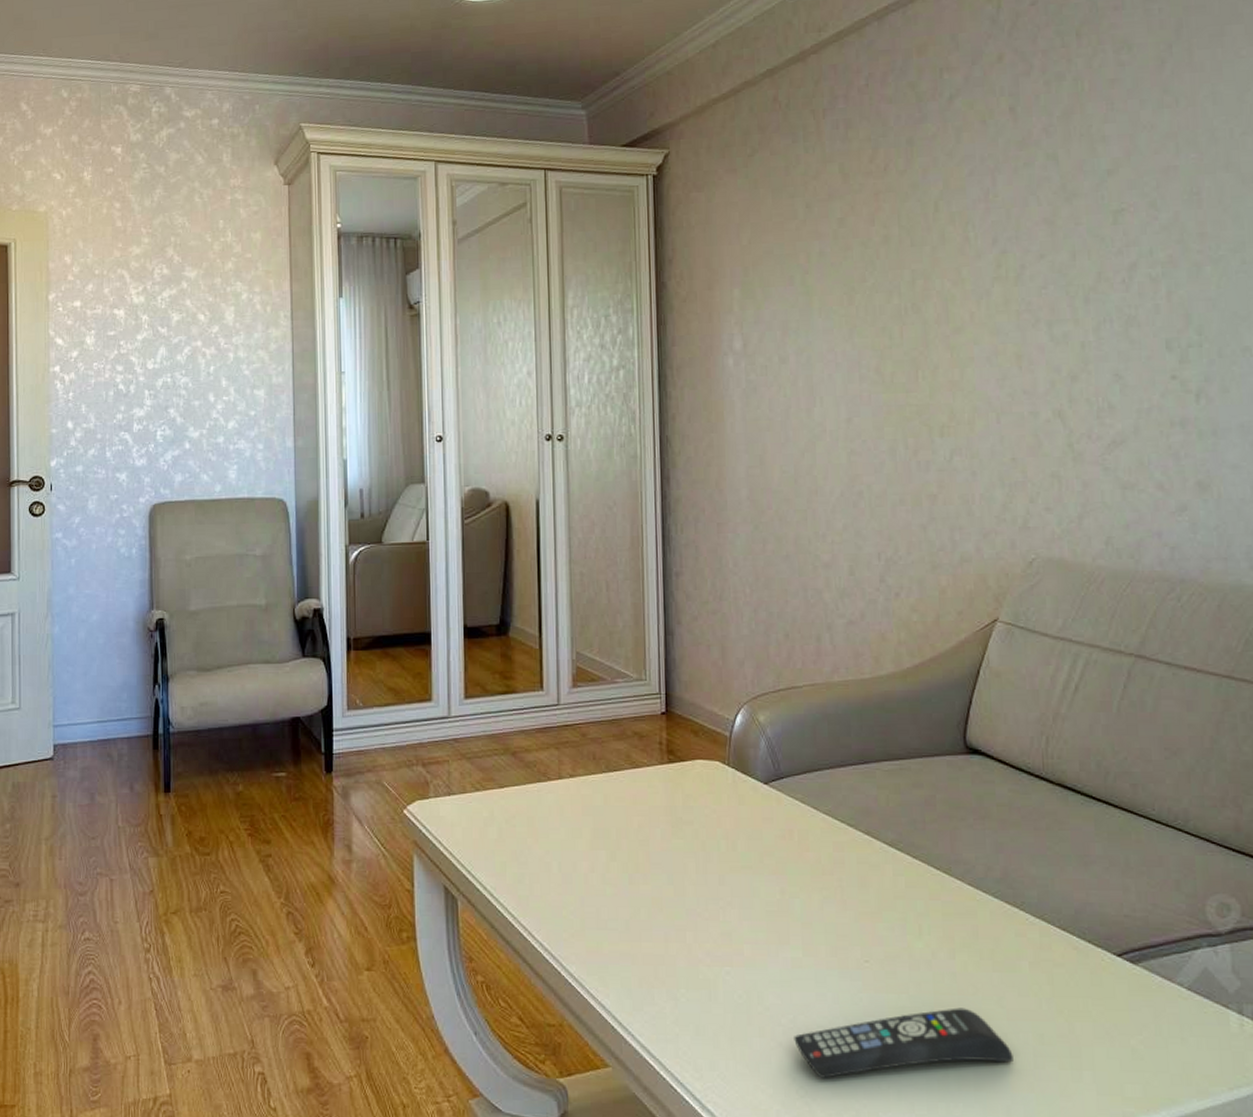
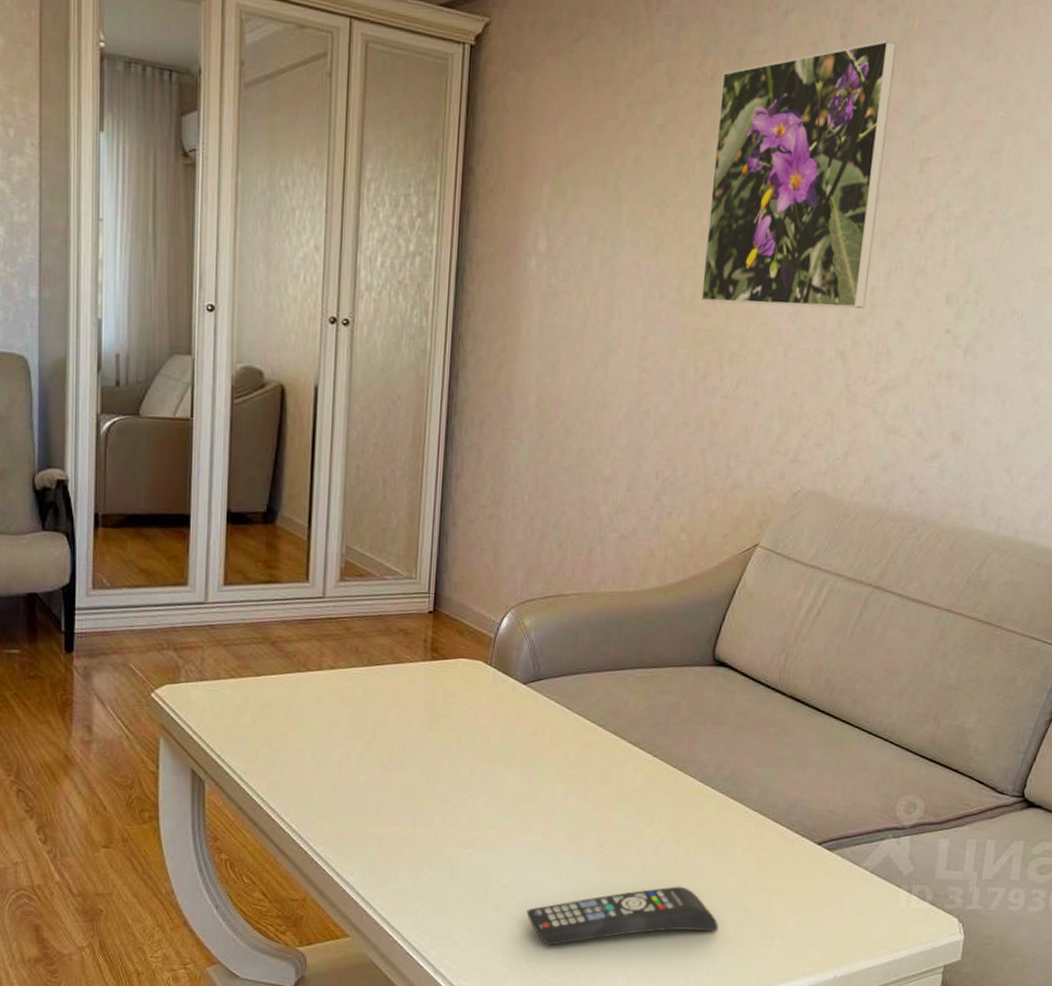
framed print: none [895,105,1077,378] -> present [700,40,897,309]

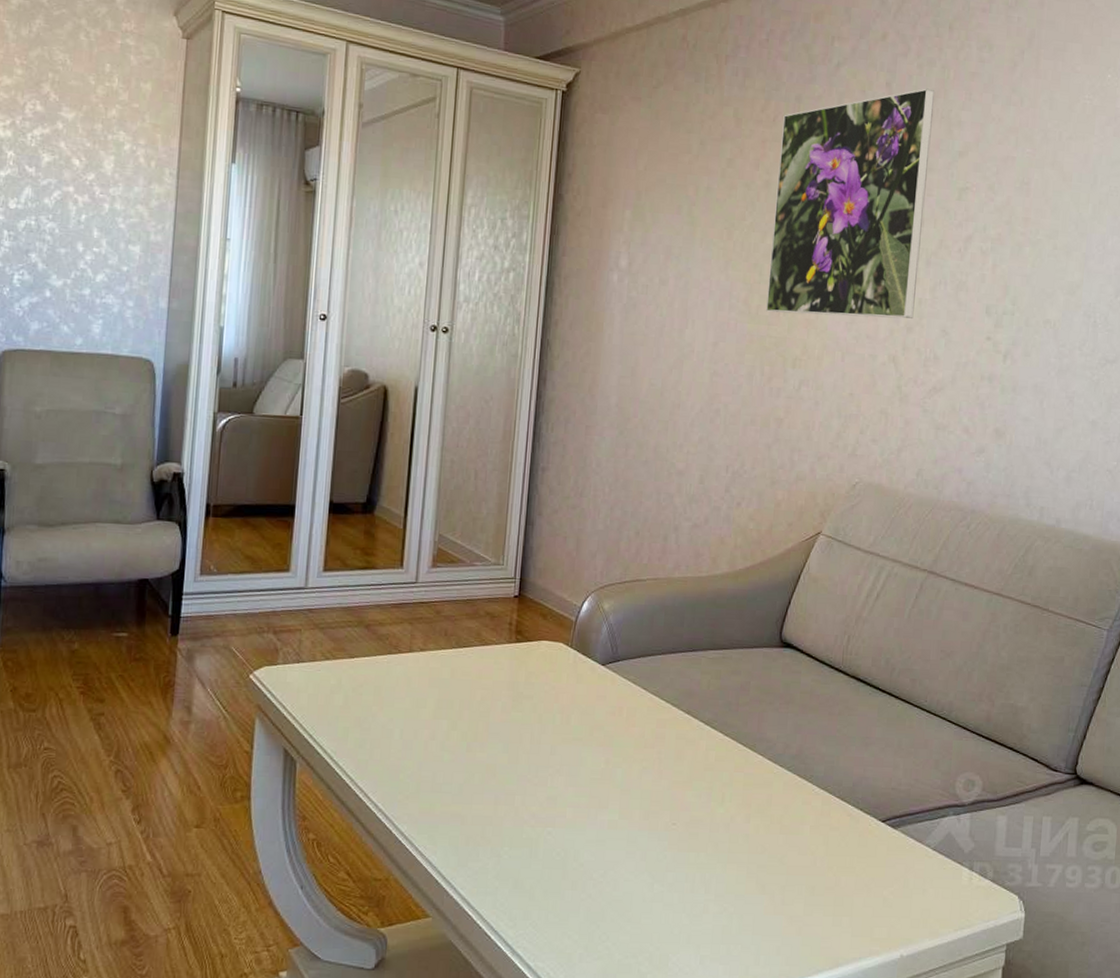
remote control: present [526,886,718,946] -> none [602,864,788,925]

